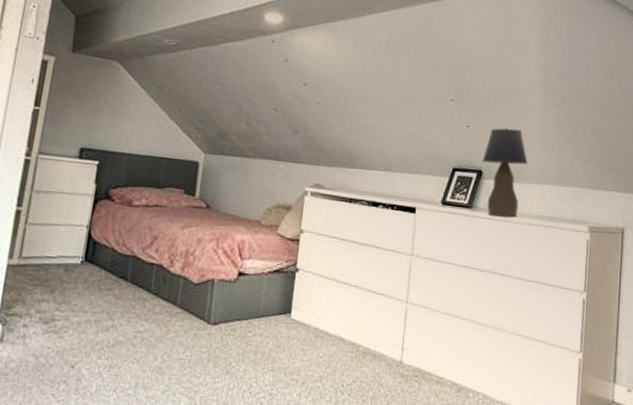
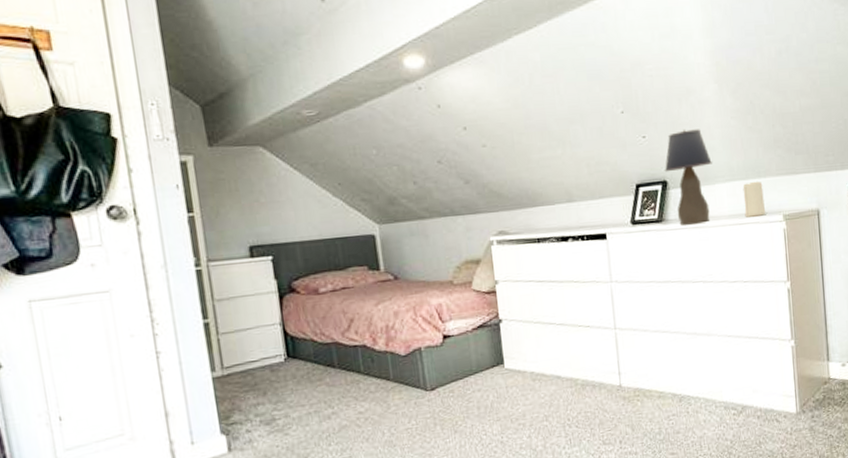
candle: none [551,188,573,223] -> present [742,181,766,217]

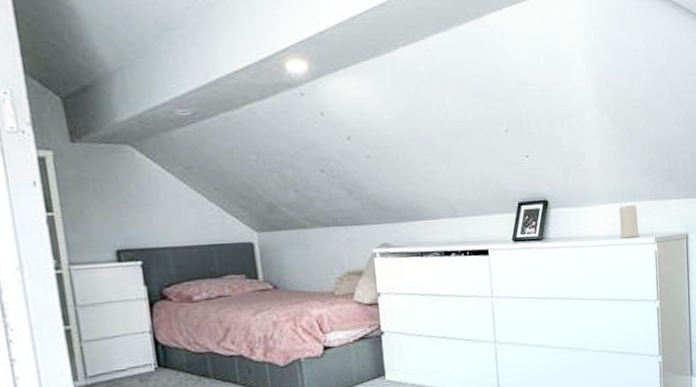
table lamp: present [664,129,712,226] -> none [545,150,591,245]

